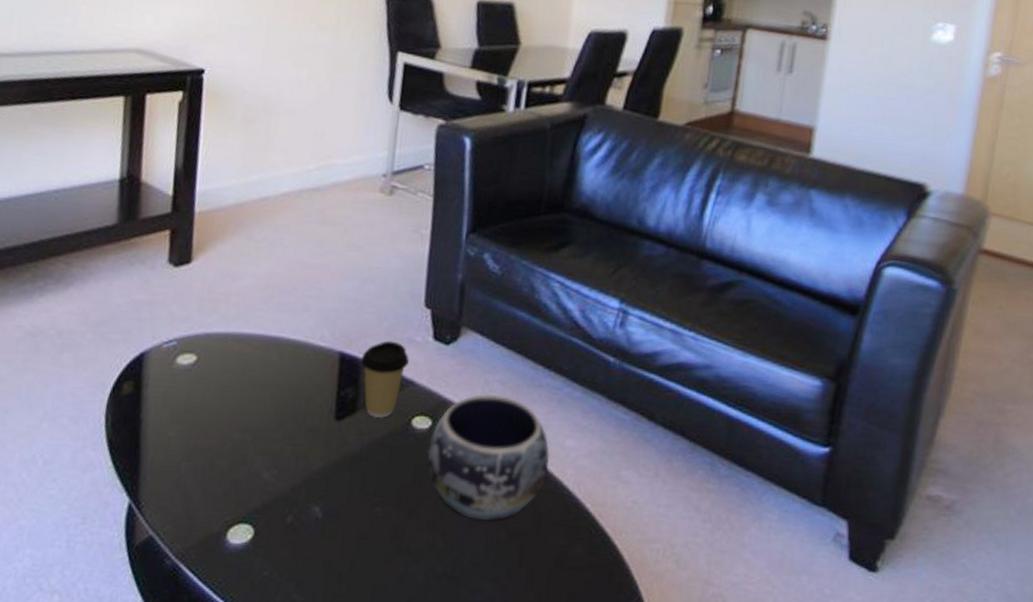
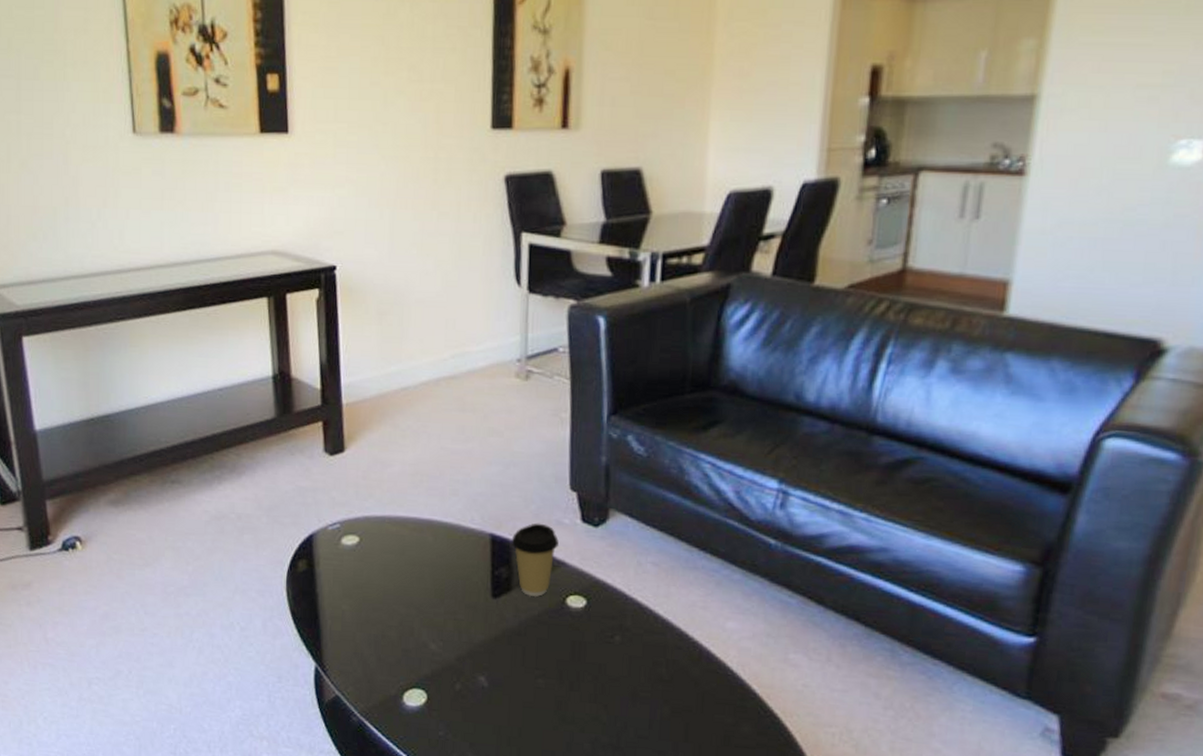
decorative bowl: present [426,393,549,522] -> none [583,575,710,698]

